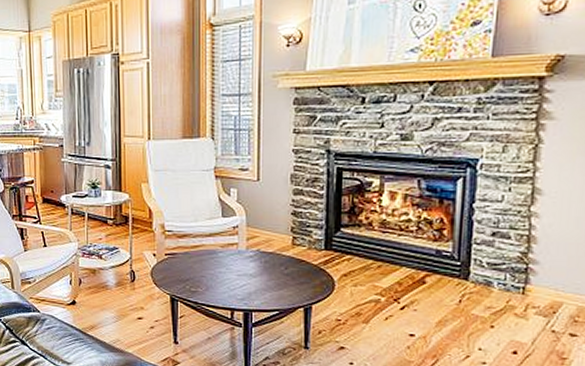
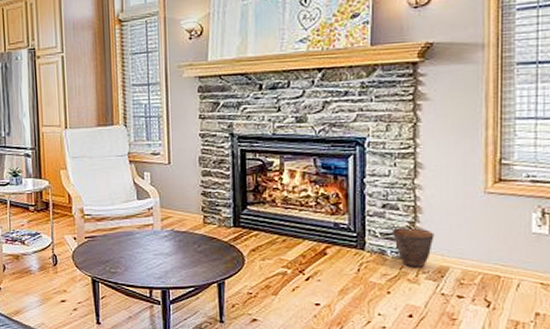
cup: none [500,258,549,302] -> present [391,228,434,267]

